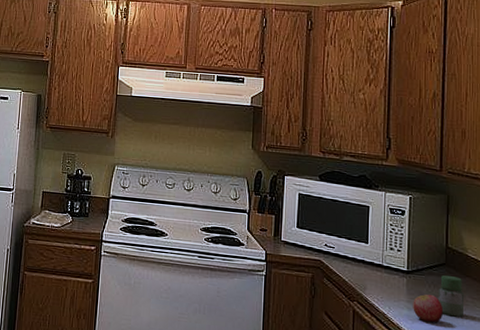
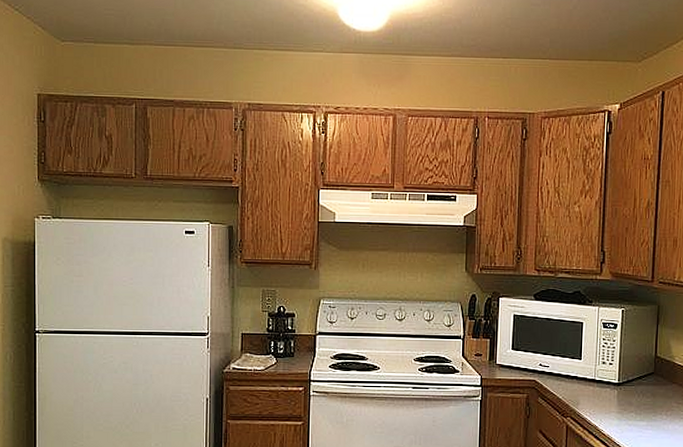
apple: present [413,294,444,324] -> none [623,403,651,430]
jar: present [439,274,465,318] -> none [647,383,671,422]

